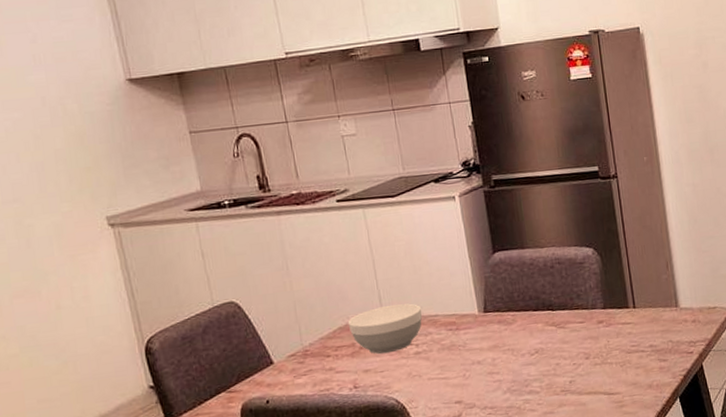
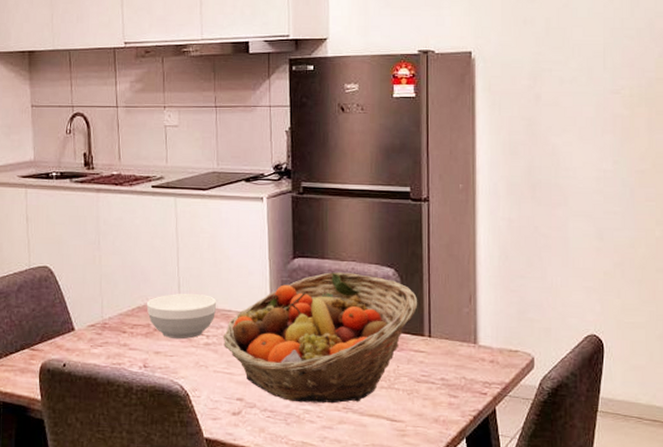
fruit basket: none [432,258,620,395] -> present [223,272,418,404]

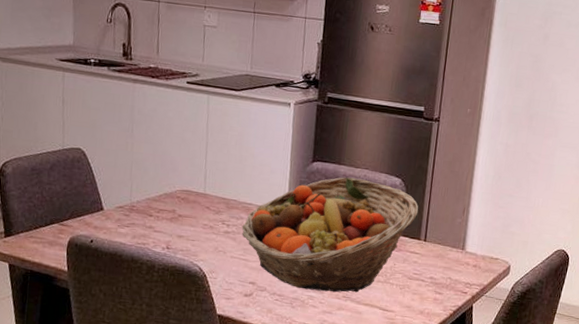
bowl: present [146,294,217,340] -> none [173,184,239,226]

